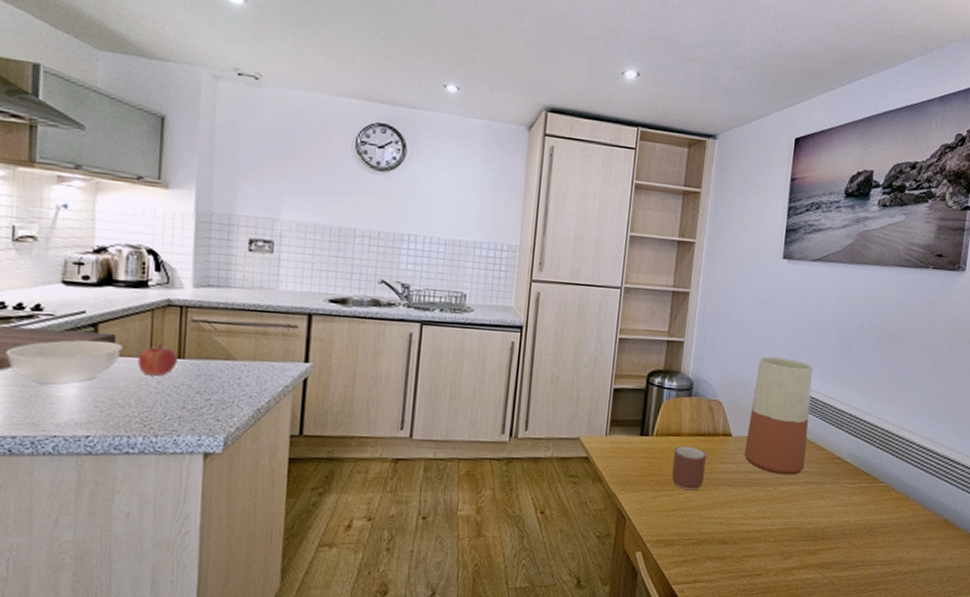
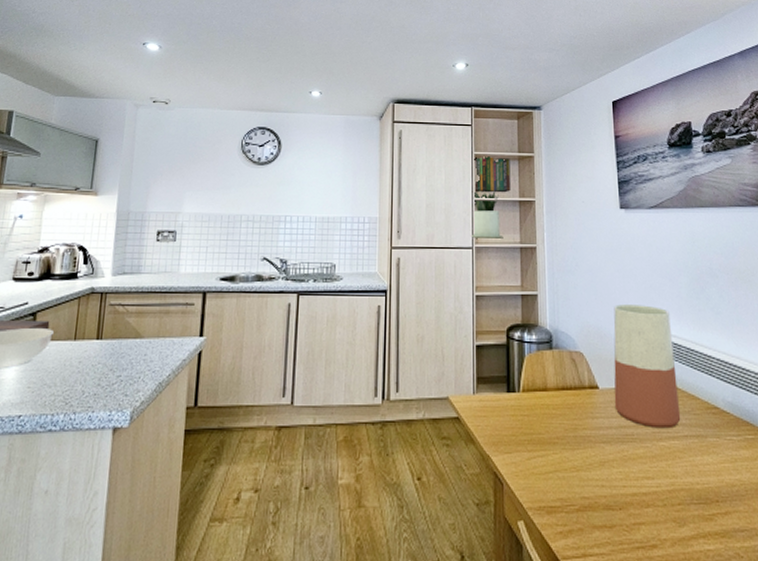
fruit: present [138,344,178,376] -> none [64,328,97,357]
planter: none [620,227,657,281] -> present [471,191,504,240]
books: none [627,187,674,231] -> present [472,156,511,193]
mug: present [671,445,707,491] -> none [542,401,577,450]

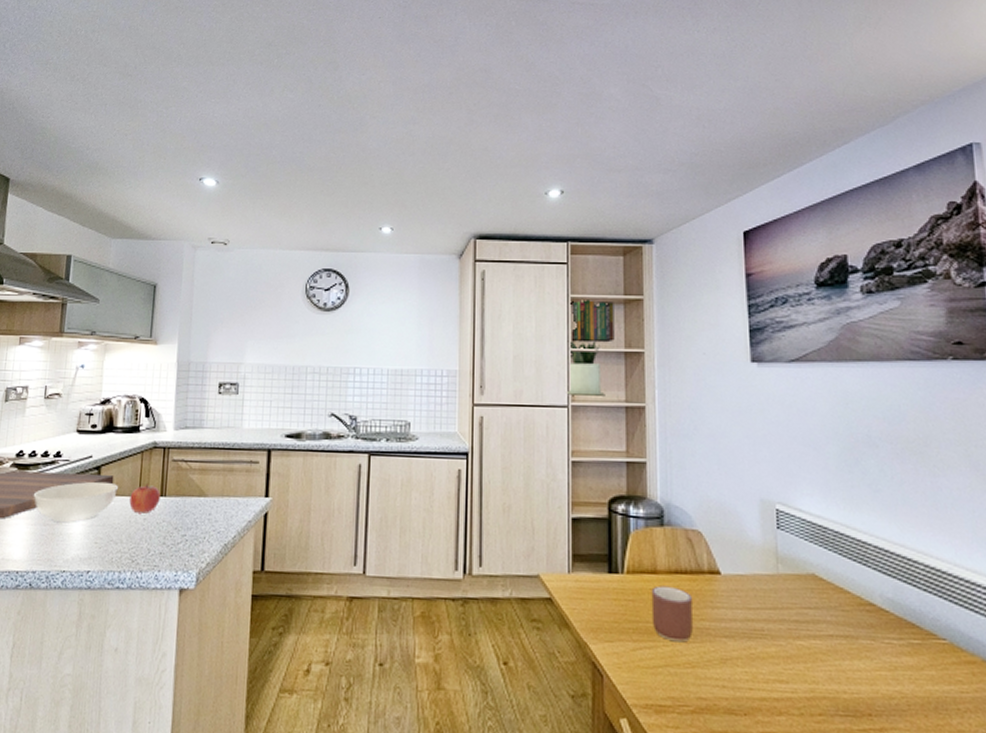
fruit: none [64,328,97,357] -> present [129,483,161,513]
mug: none [542,401,577,450] -> present [651,585,694,643]
vase: present [613,304,681,429] -> none [739,476,825,626]

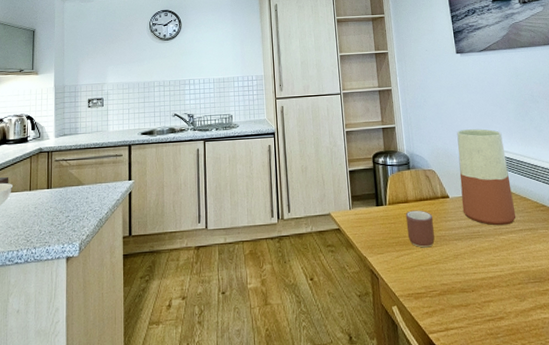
fruit: present [129,483,161,513] -> none [22,180,47,204]
planter: present [566,341,605,397] -> none [338,47,365,87]
books: present [567,300,615,343] -> none [337,20,368,50]
vase: none [739,476,825,626] -> present [456,129,516,226]

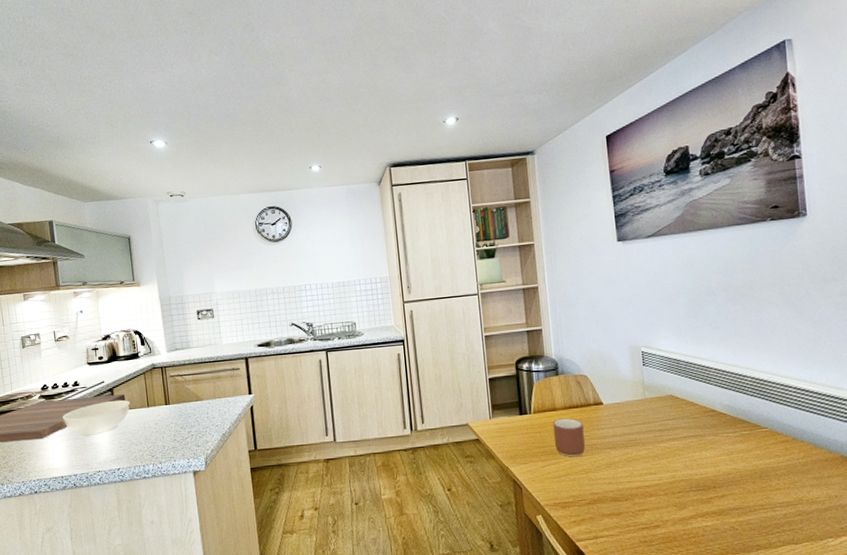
books: none [337,20,368,50] -> present [472,206,510,243]
planter: none [338,47,365,87] -> present [474,240,506,286]
vase: present [456,129,516,226] -> none [614,328,681,433]

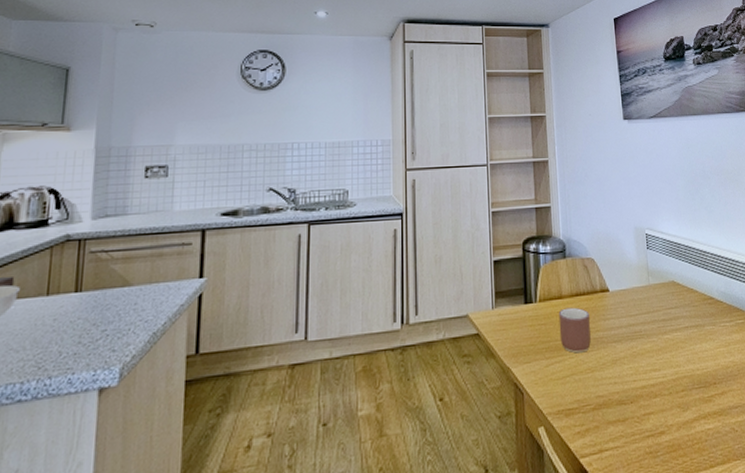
books: present [472,206,510,243] -> none [485,74,522,110]
planter: present [474,240,506,286] -> none [485,108,517,156]

